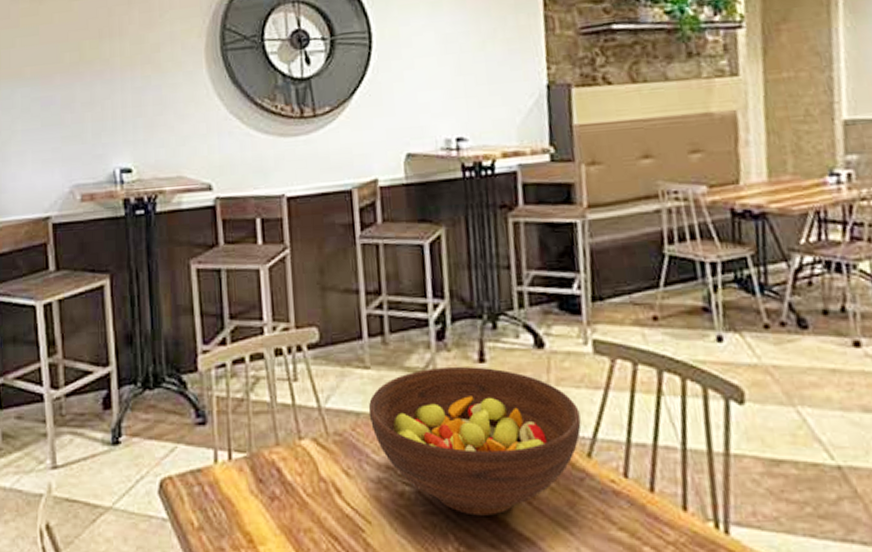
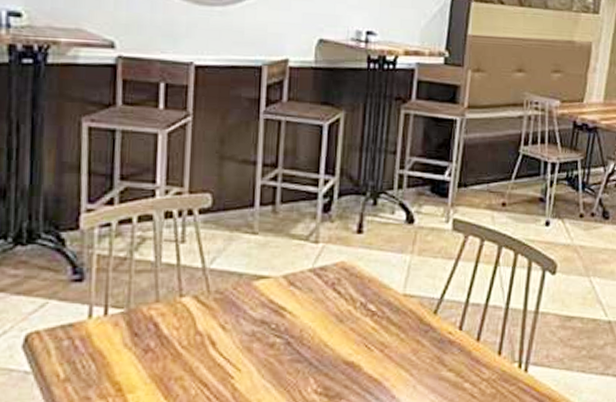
fruit bowl: present [368,366,582,516] -> none [251,235,433,362]

